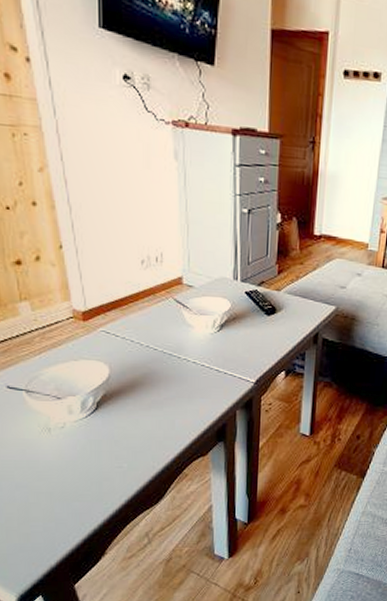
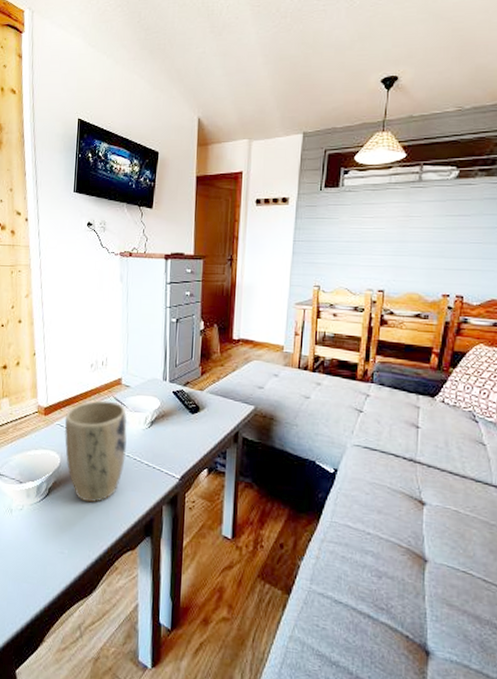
plant pot: none [111,302,192,414] -> present [64,400,127,503]

